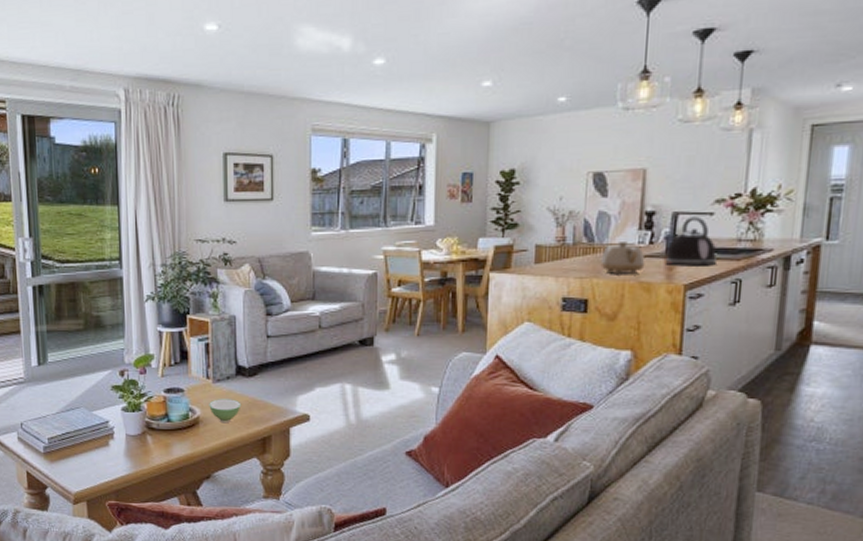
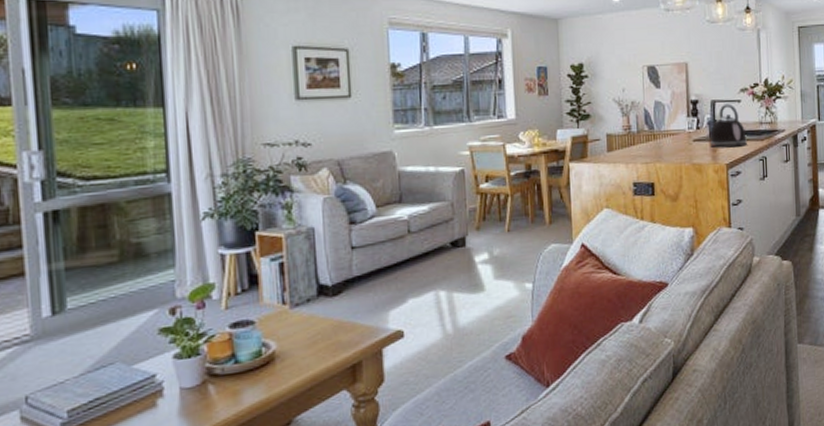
bowl: present [209,399,242,424] -> none [286,324,326,356]
teapot: present [600,240,645,275] -> none [660,127,695,159]

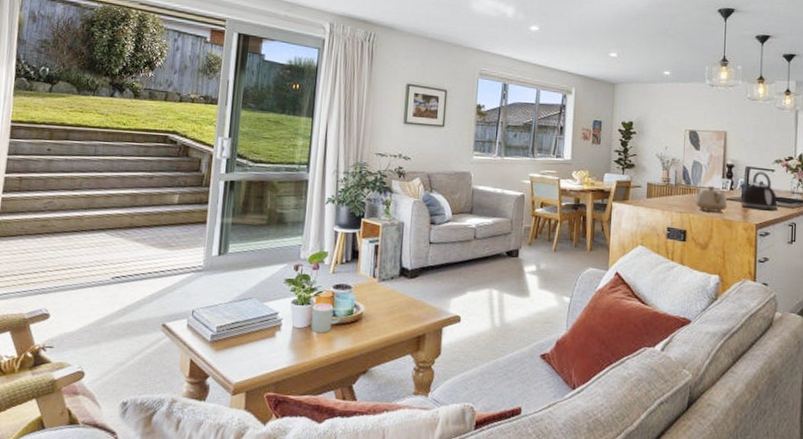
mug: none [203,348,248,390] -> present [310,303,342,333]
teapot: none [660,127,695,159] -> present [695,185,728,214]

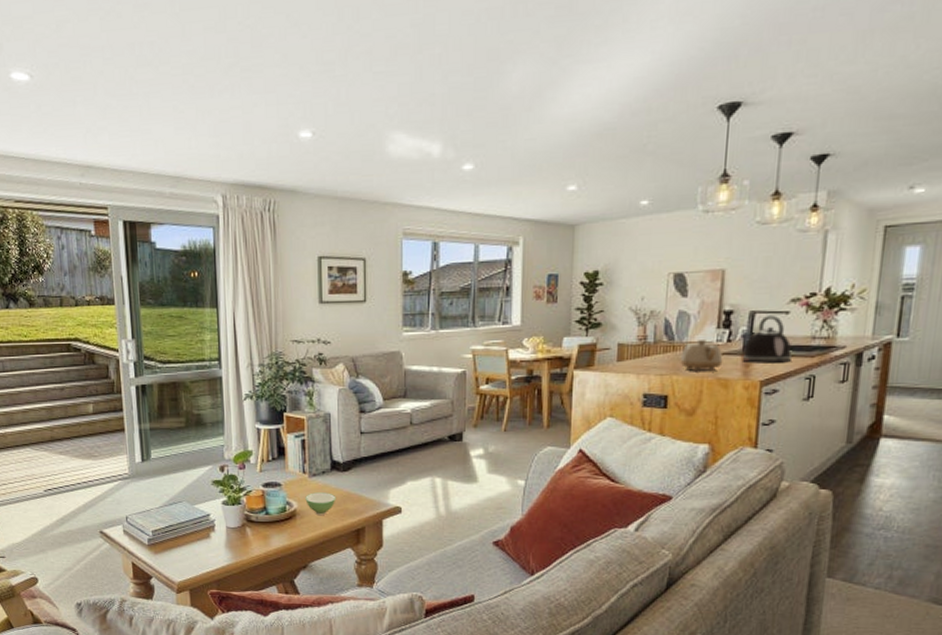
mug: present [310,303,342,333] -> none [243,502,275,532]
bowl: none [372,297,402,321] -> present [305,492,336,516]

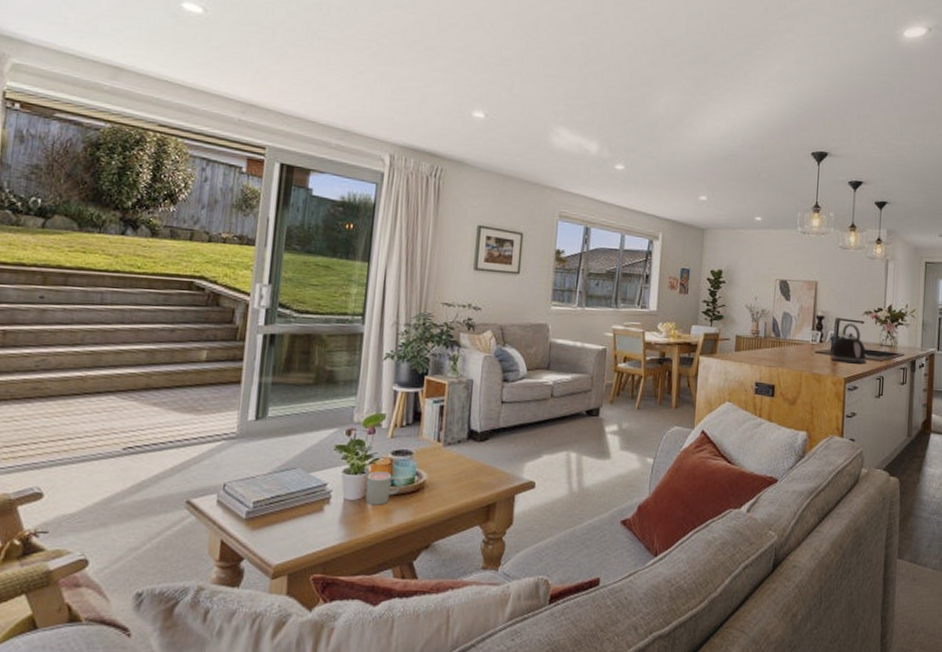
mug: none [243,502,275,532] -> present [364,471,402,505]
bowl: present [305,492,336,516] -> none [436,463,470,489]
teapot: present [680,338,723,372] -> none [784,337,817,367]

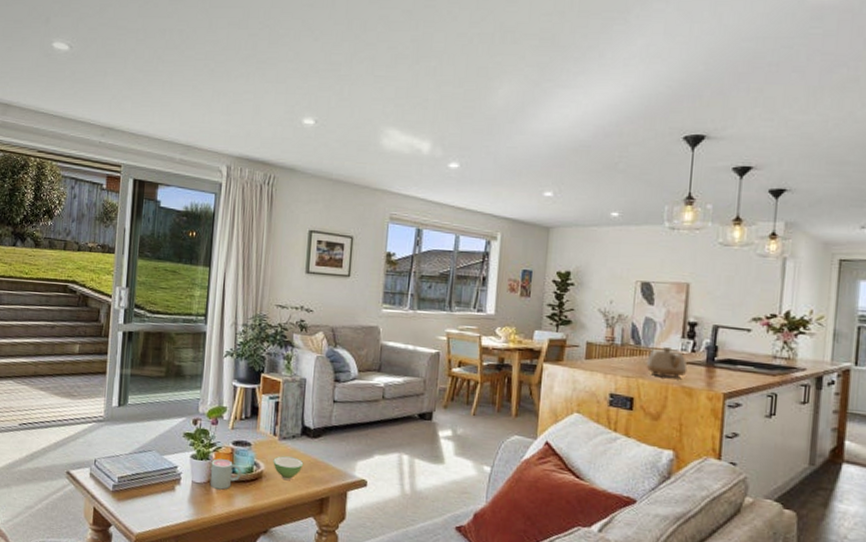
bowl: none [436,463,470,489] -> present [273,456,304,481]
teapot: none [784,337,817,367] -> present [646,346,688,380]
kettle: present [831,323,867,364] -> none [706,330,755,379]

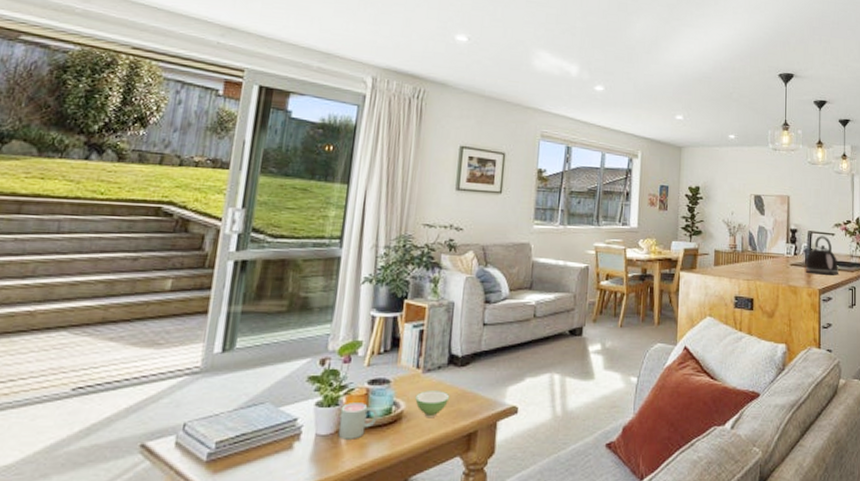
teapot: present [646,346,688,380] -> none [761,250,792,280]
kettle: none [706,330,755,379] -> present [805,235,840,275]

